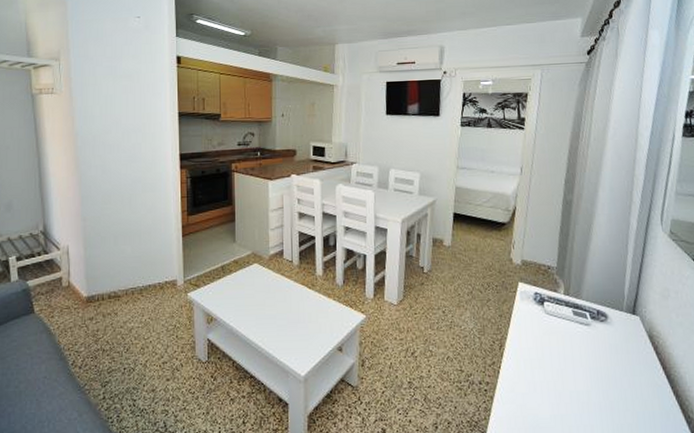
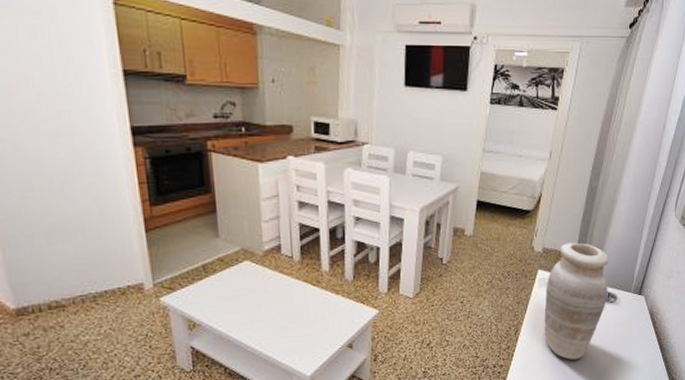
vase: none [528,256,597,384] -> present [544,242,609,360]

